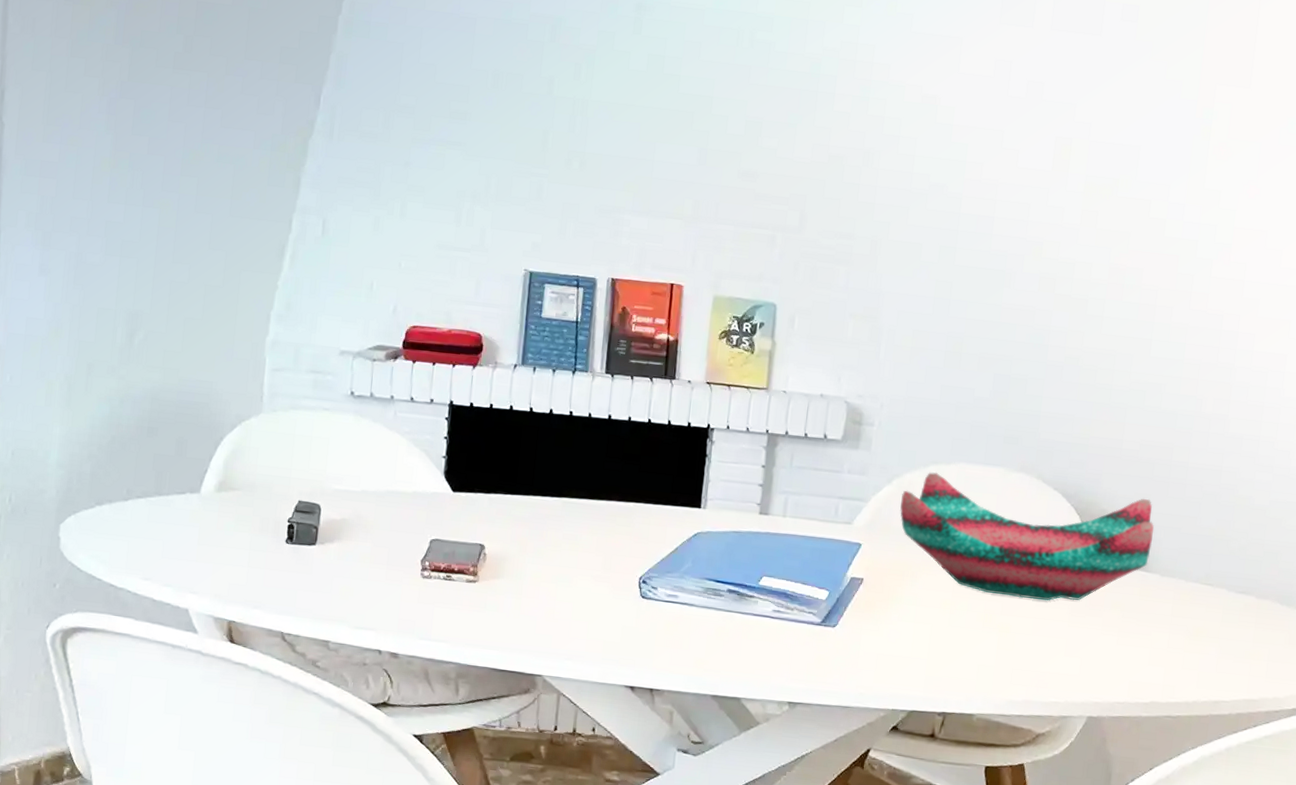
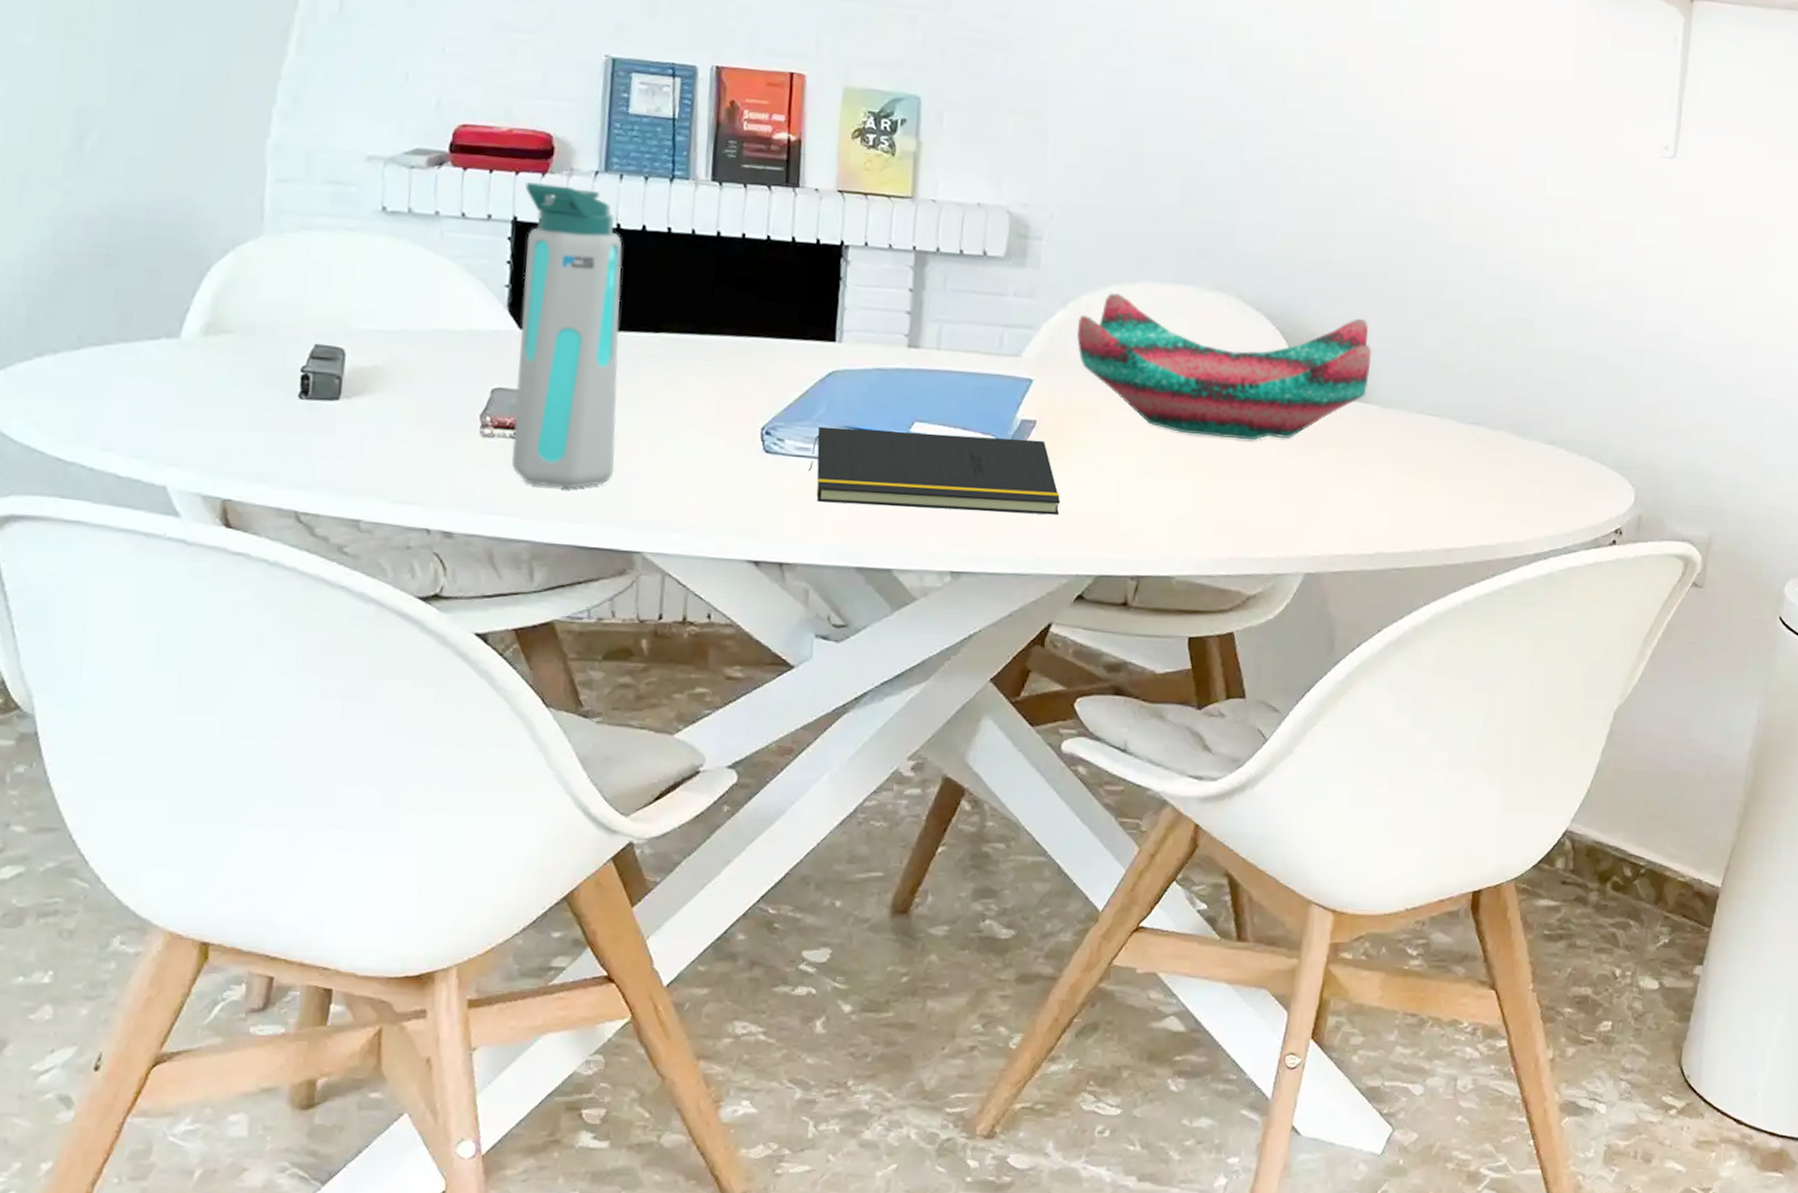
water bottle: none [444,372,534,622] -> present [511,181,622,489]
notepad: none [676,578,882,659] -> present [809,426,1061,515]

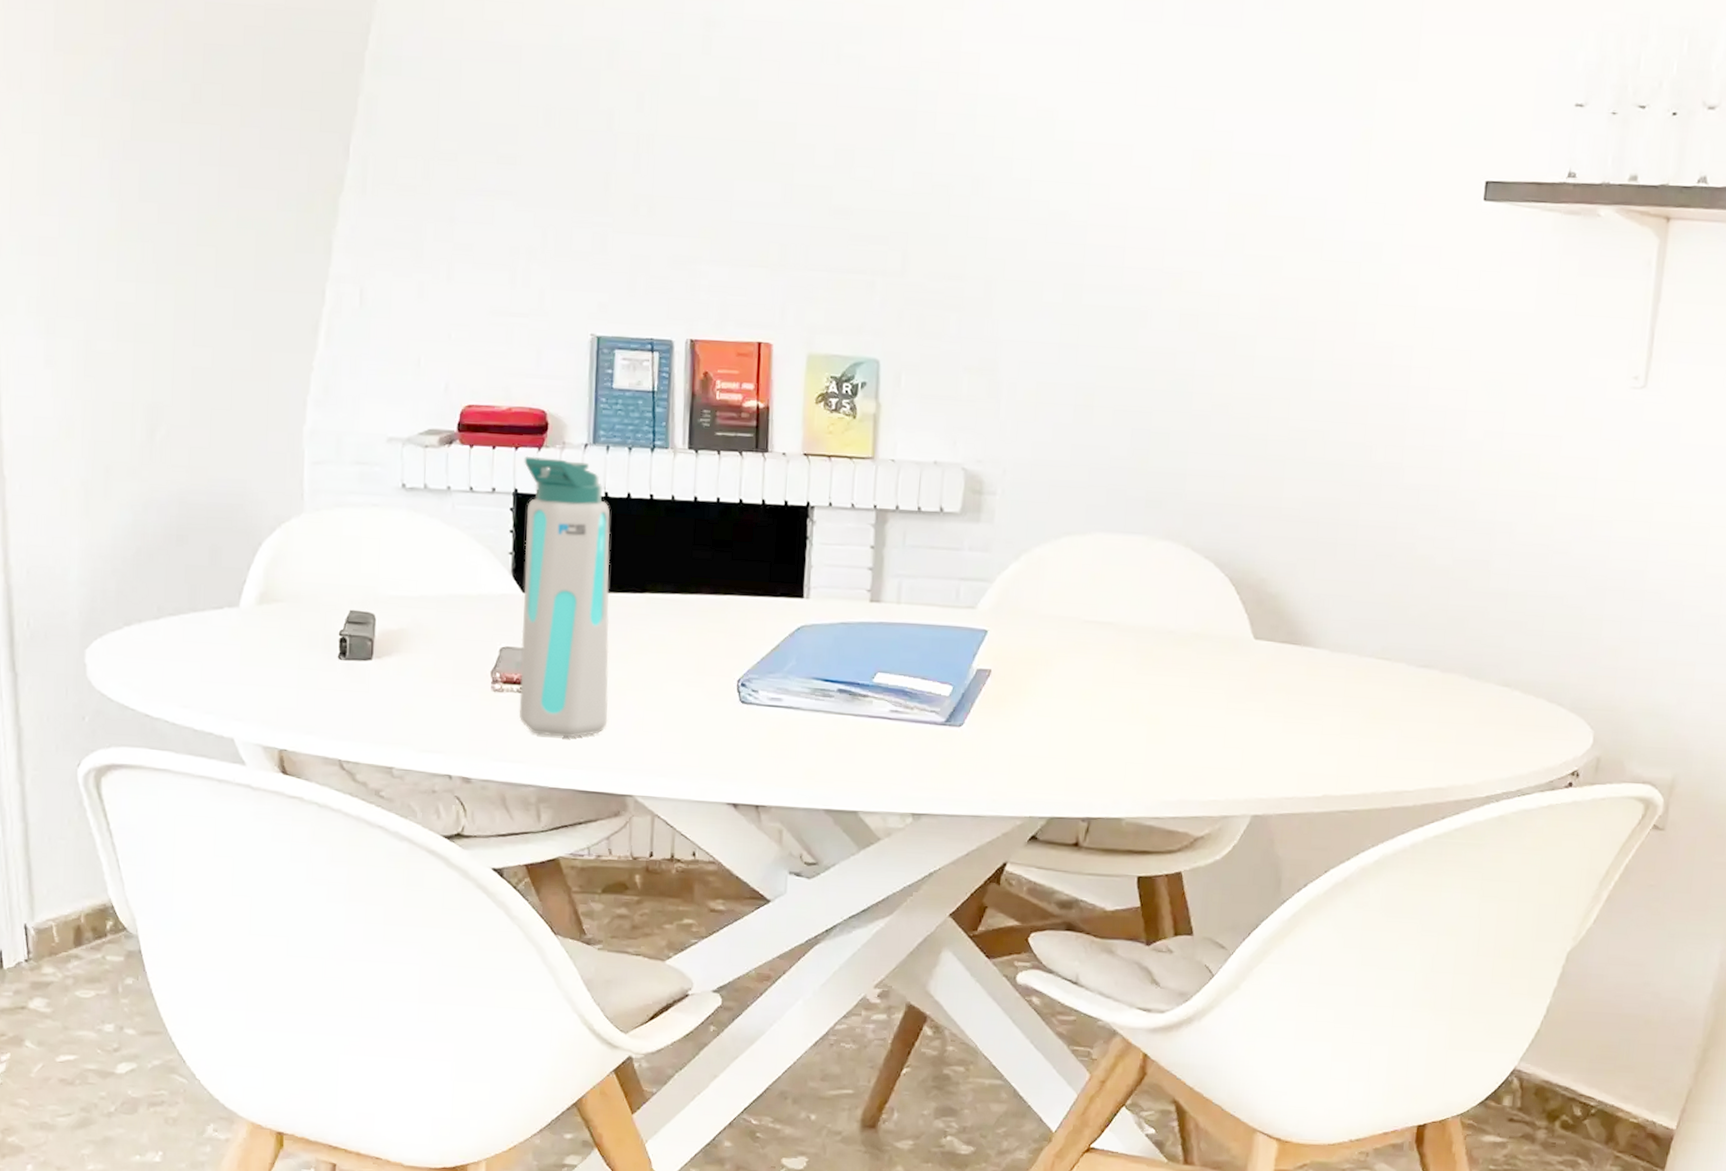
notepad: present [809,426,1061,515] -> none [781,678,1015,760]
decorative bowl: present [1077,292,1372,440] -> none [1030,544,1322,686]

